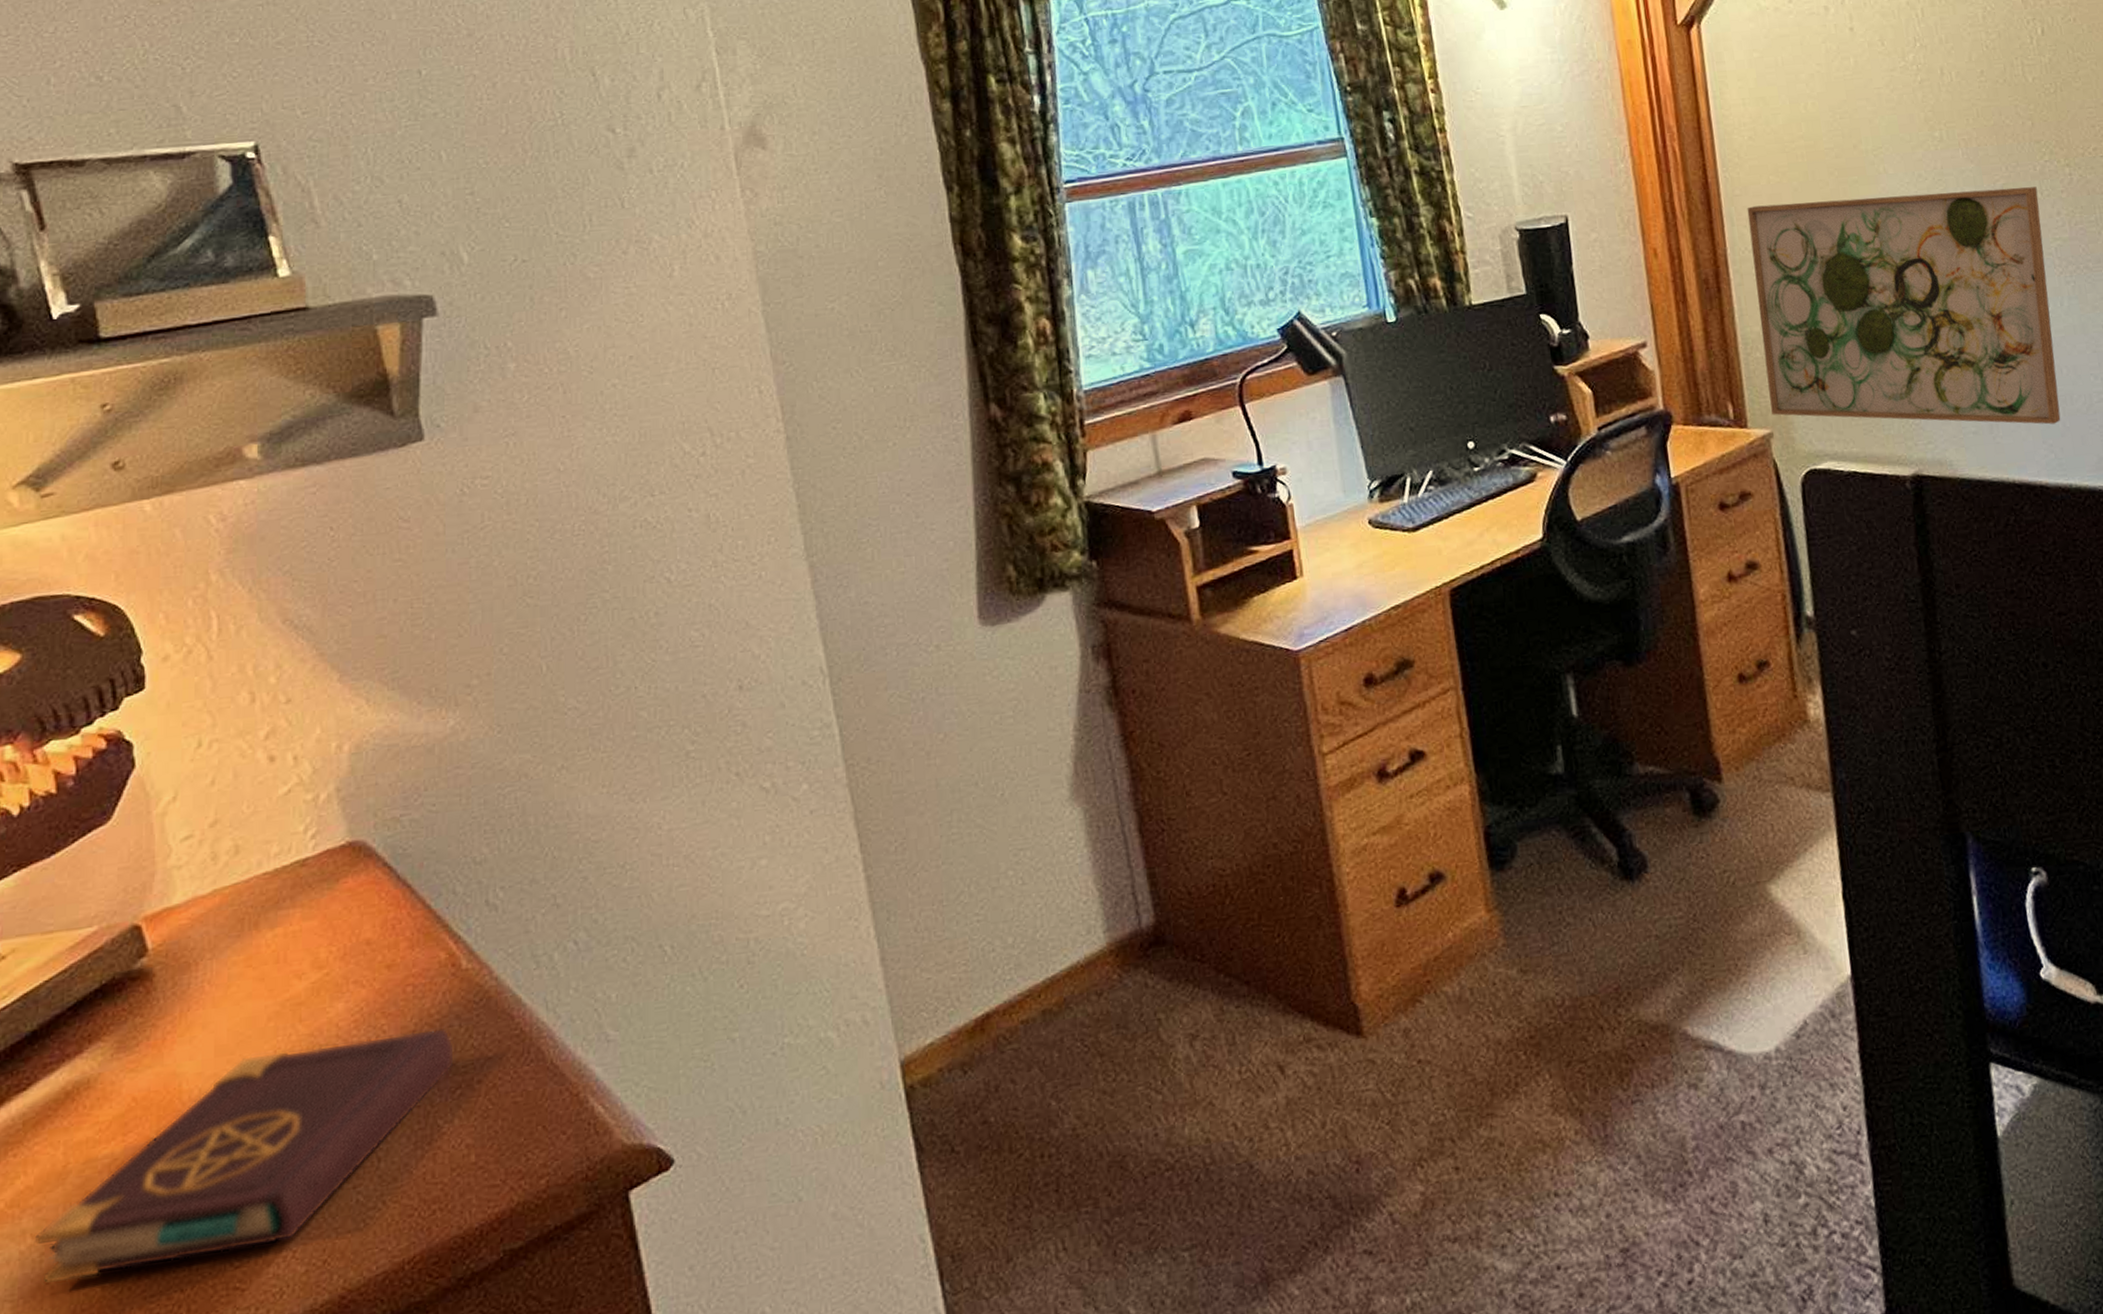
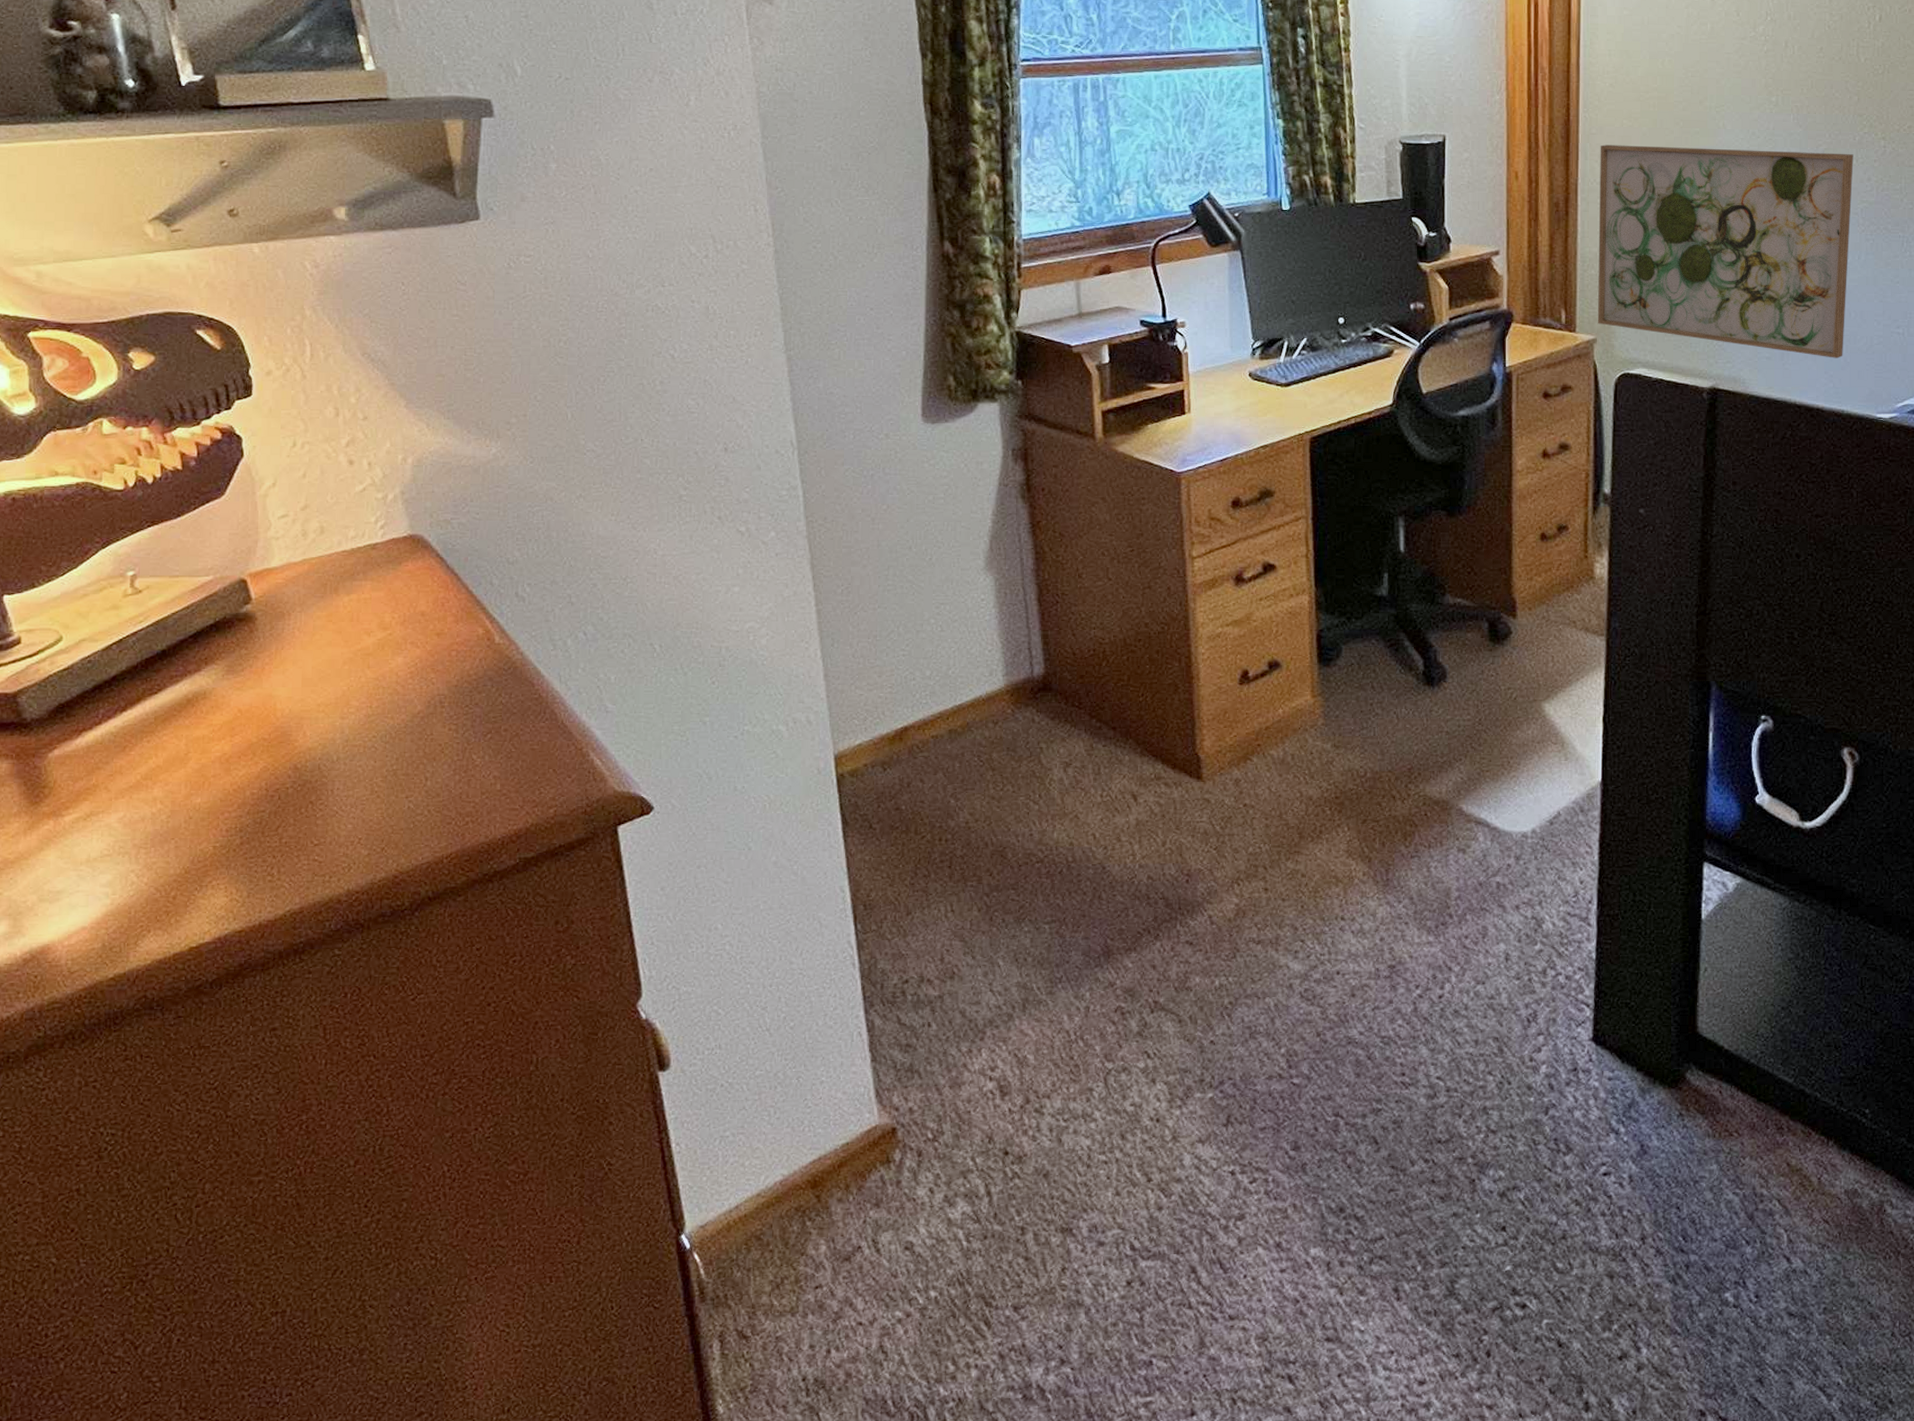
book: present [33,1027,456,1286] -> none [162,685,488,841]

